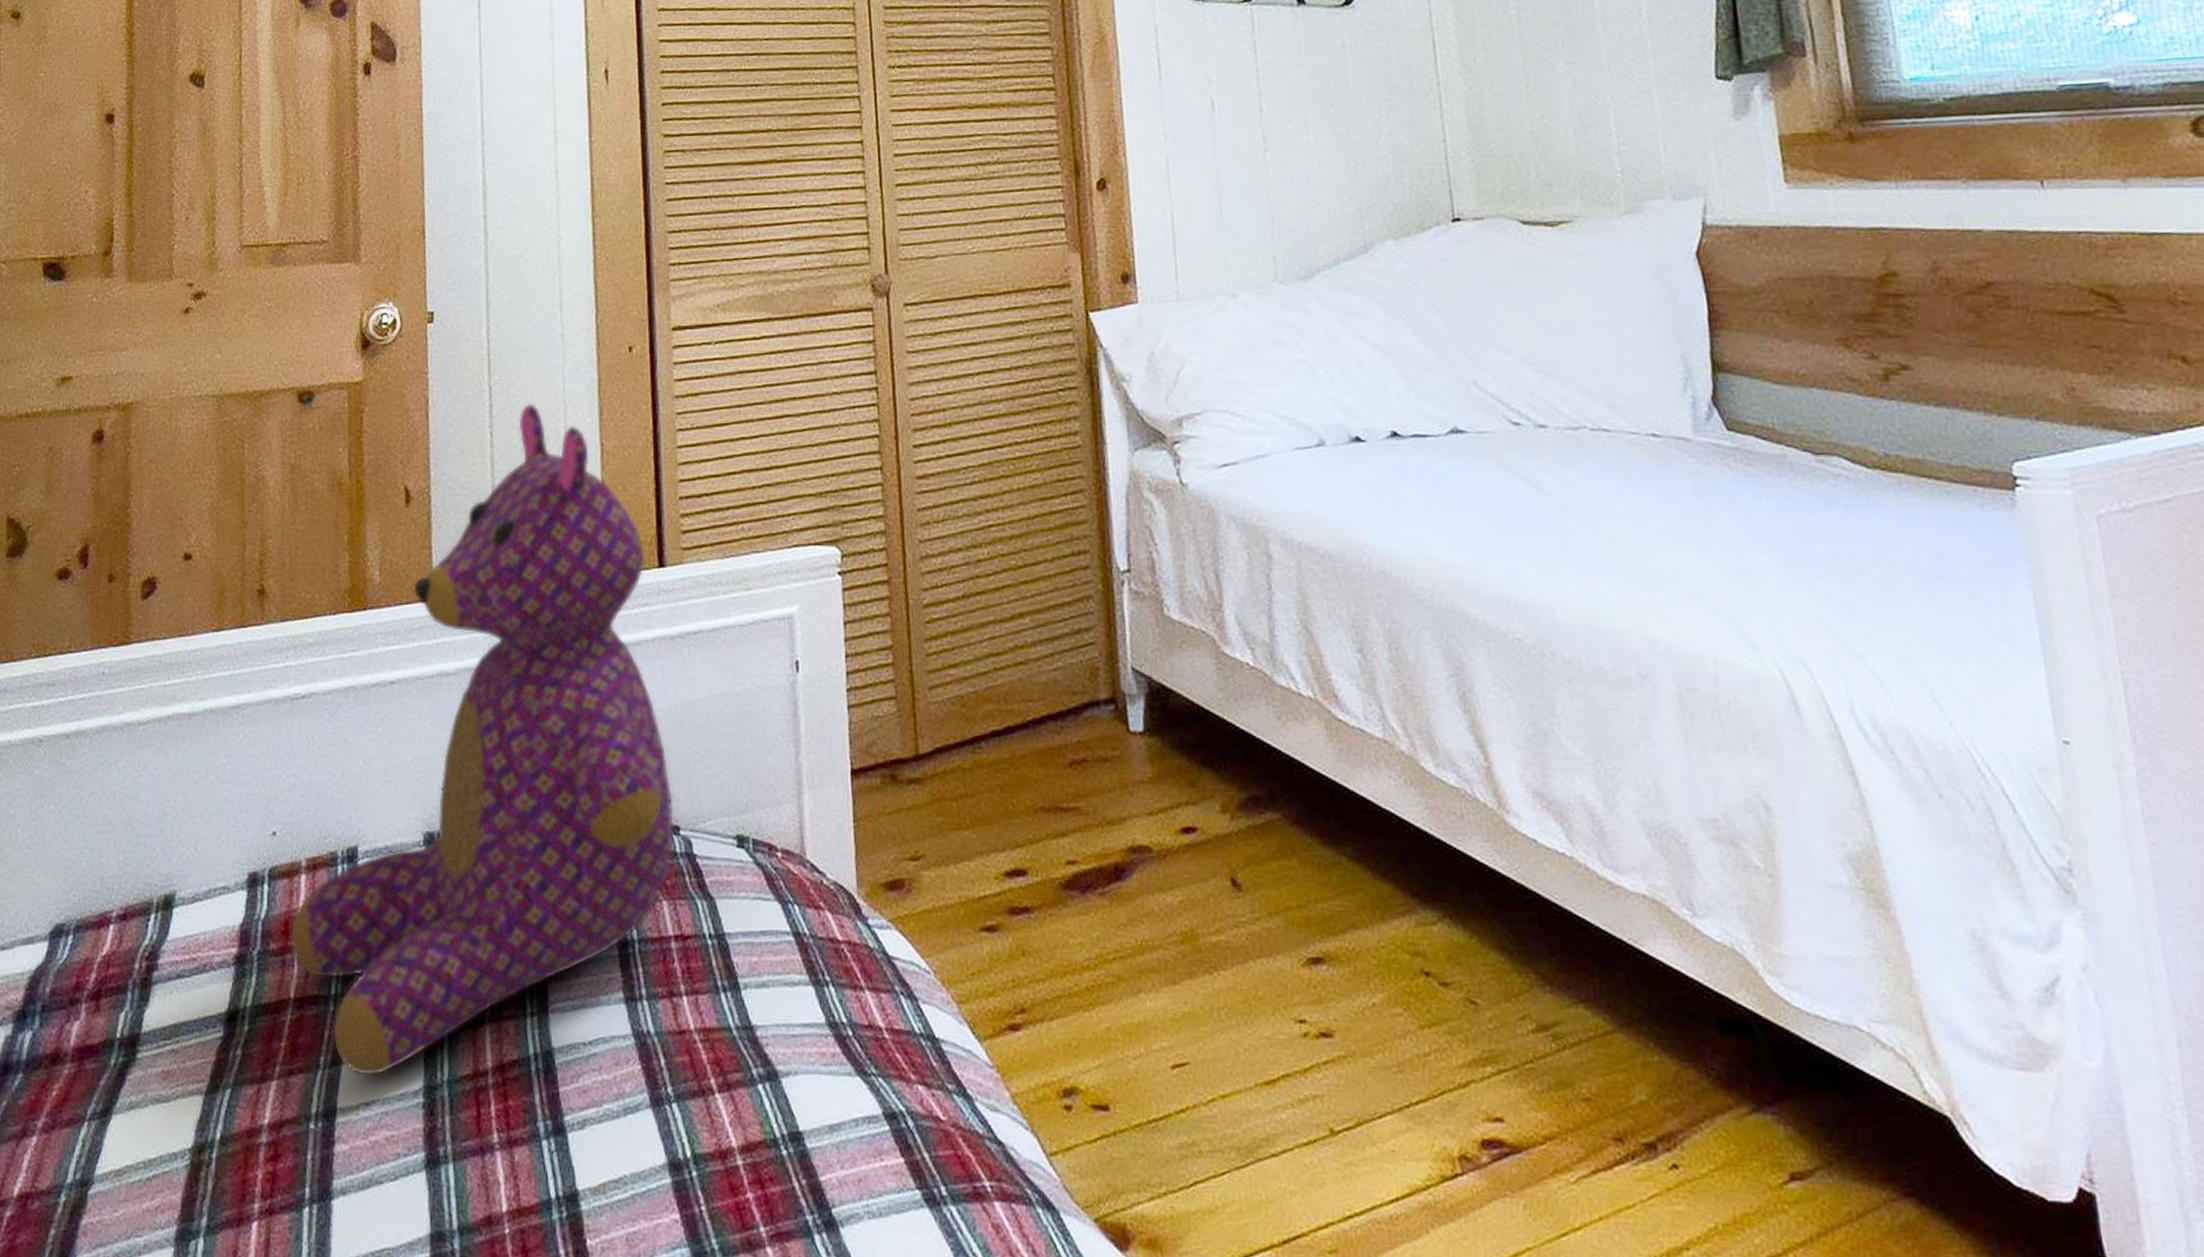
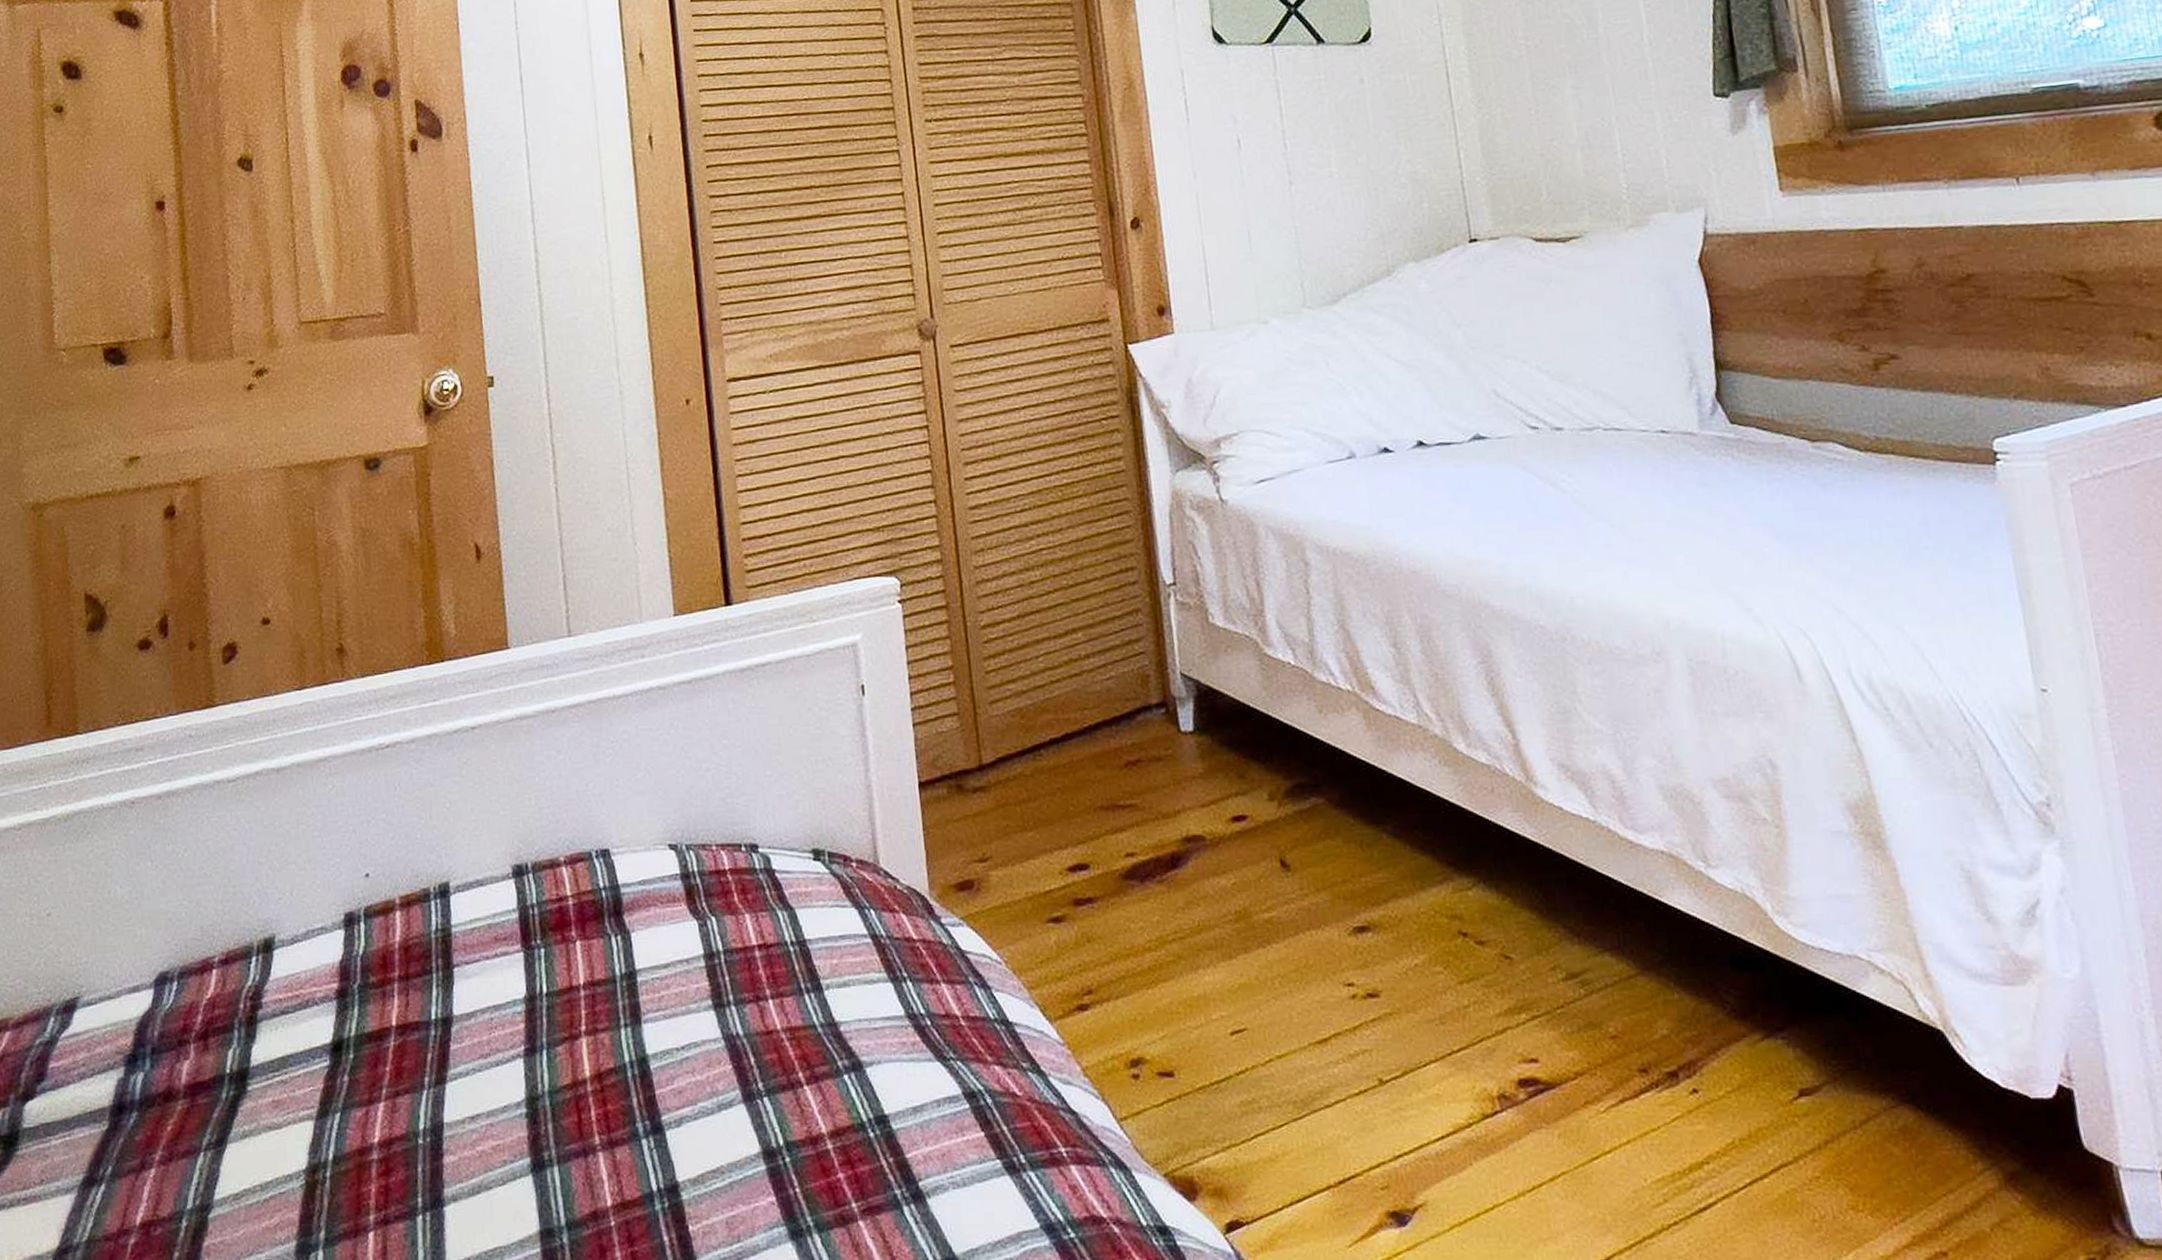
teddy bear: present [290,403,675,1077] -> none [388,458,754,1093]

